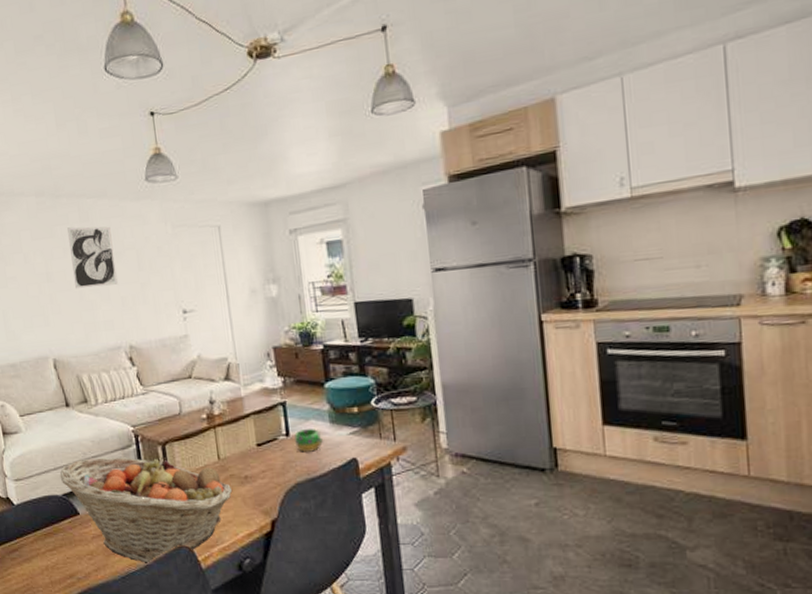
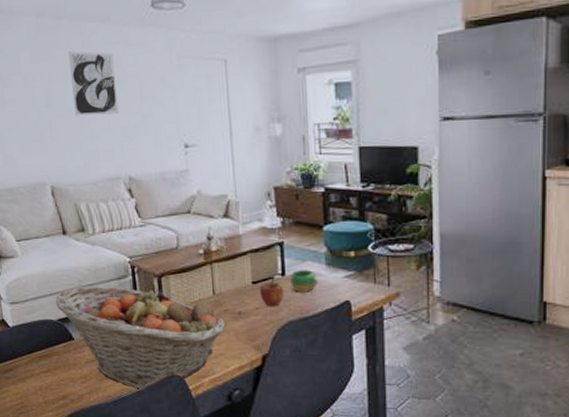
apple: none [264,437,290,469] -> present [259,276,284,307]

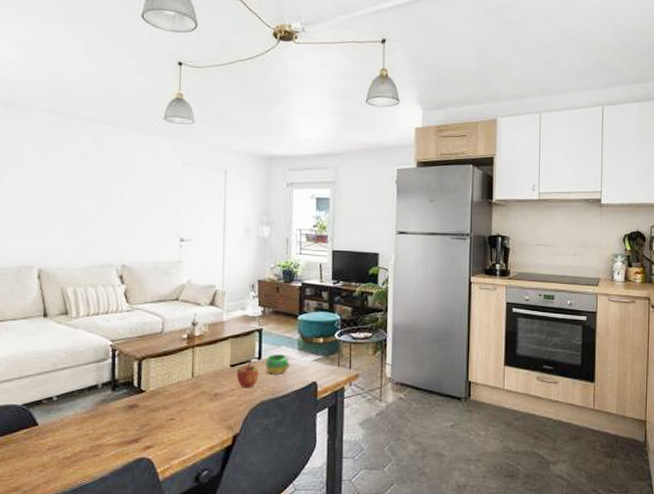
fruit basket: present [55,286,226,389] -> none [23,369,201,475]
wall art: present [68,51,119,116] -> none [76,148,122,207]

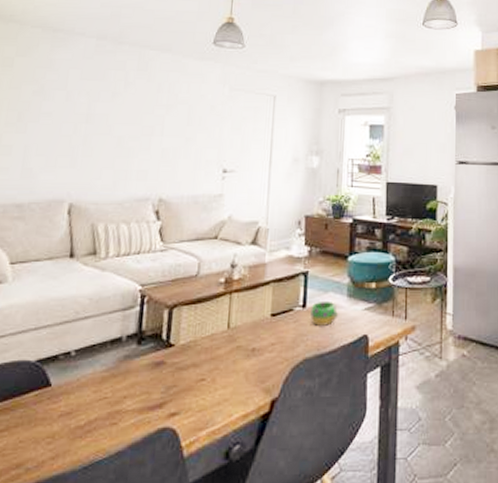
apple: present [236,359,259,388] -> none [277,308,303,343]

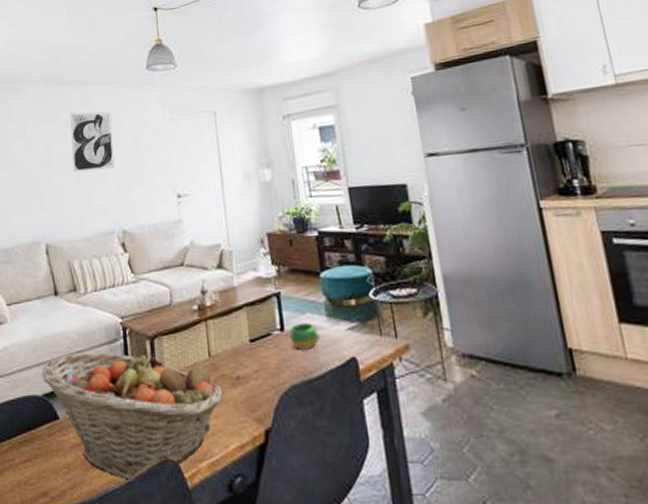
fruit basket: none [39,318,236,449] -> present [42,352,224,480]
wall art: none [115,74,167,135] -> present [70,112,115,173]

